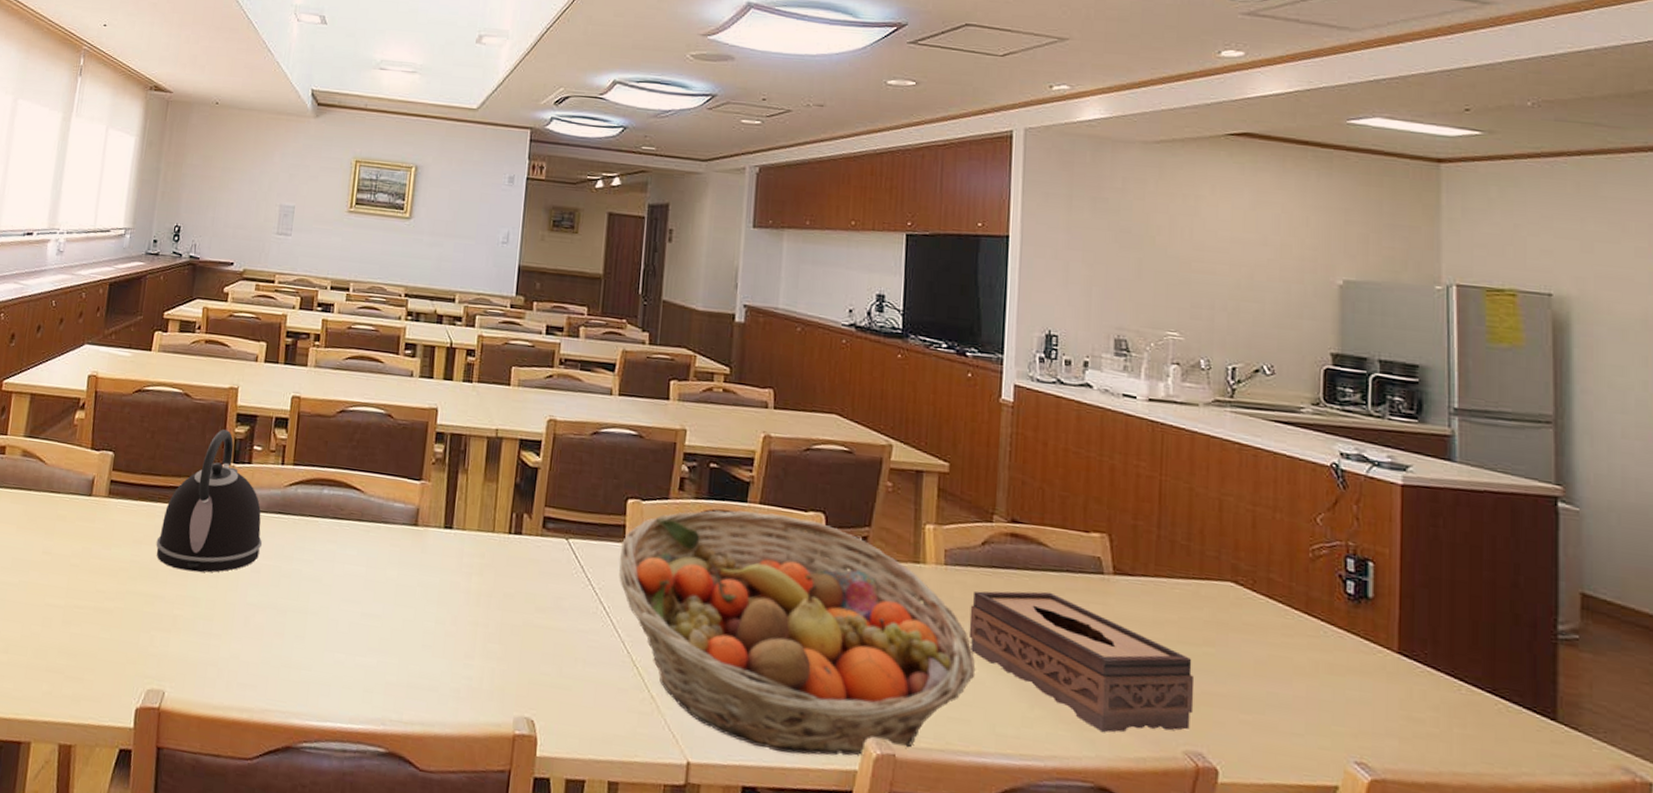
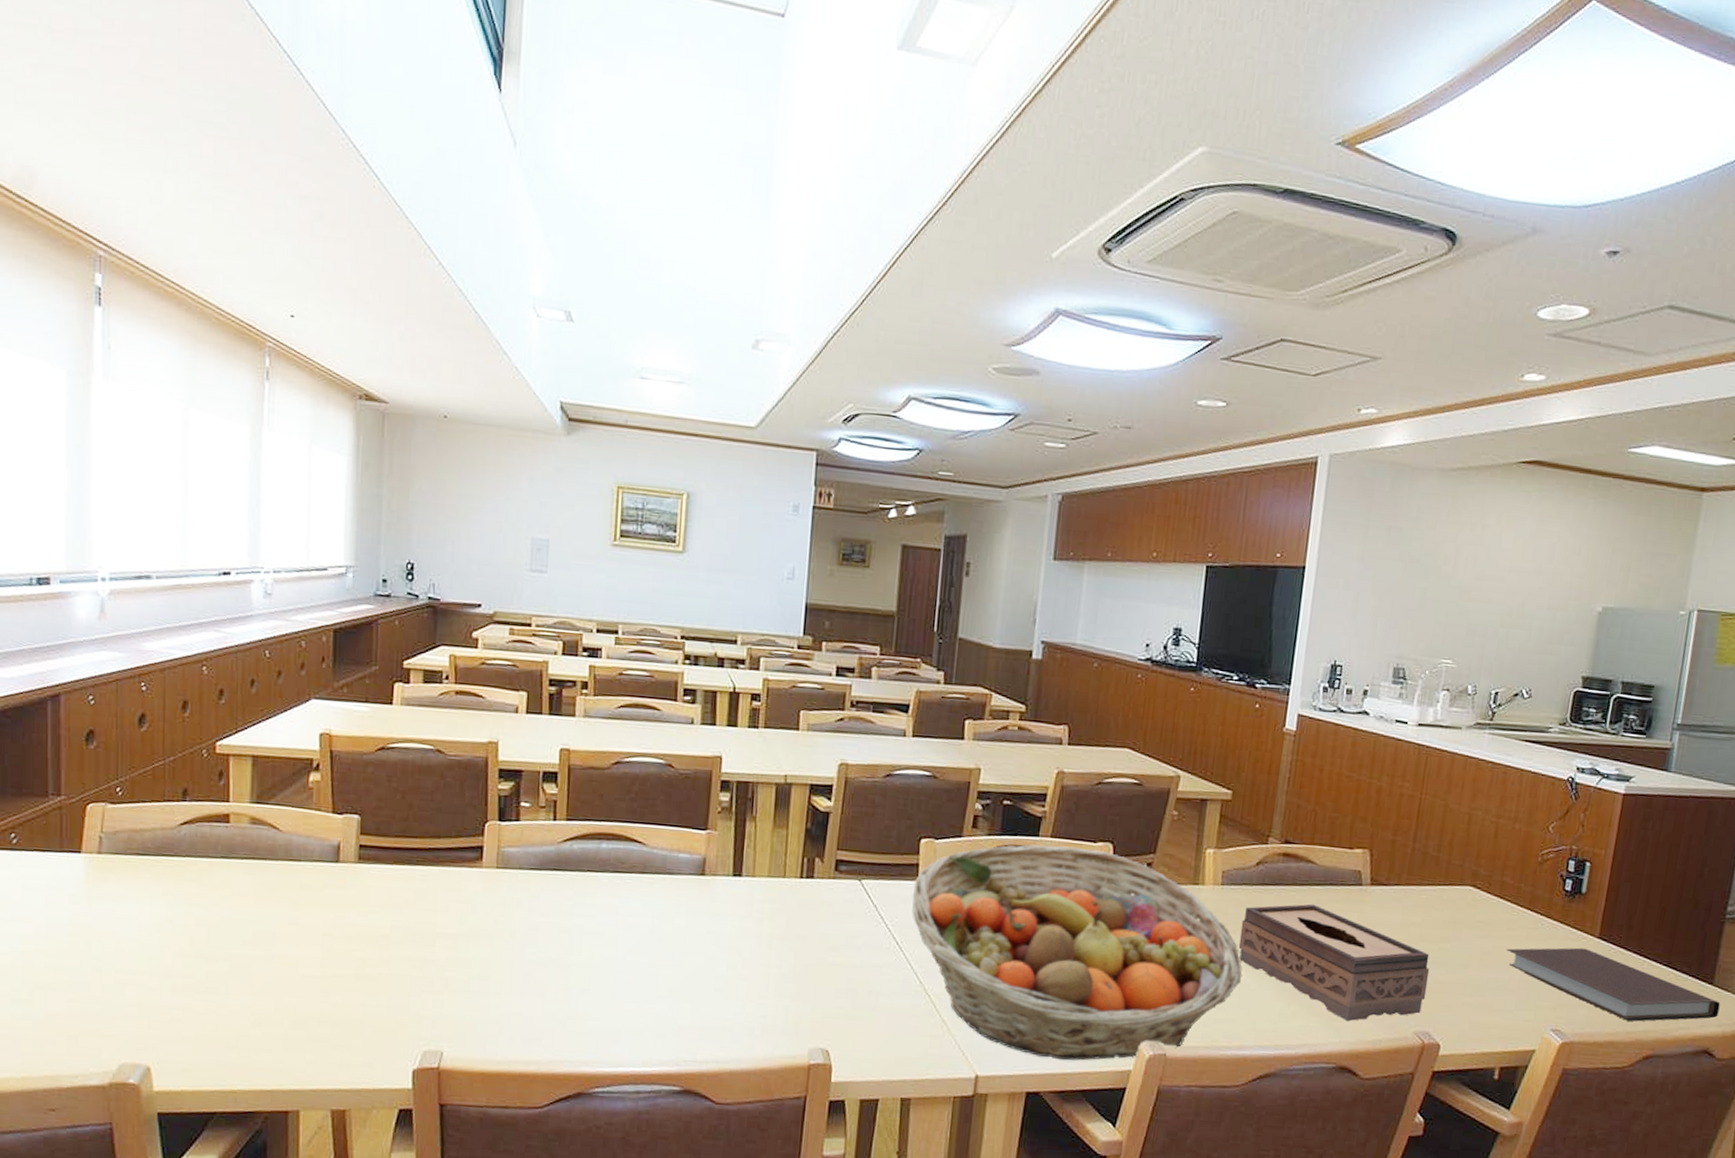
kettle: present [156,429,262,573] -> none [418,786,537,934]
notebook: none [1285,658,1571,765] -> present [1506,947,1721,1022]

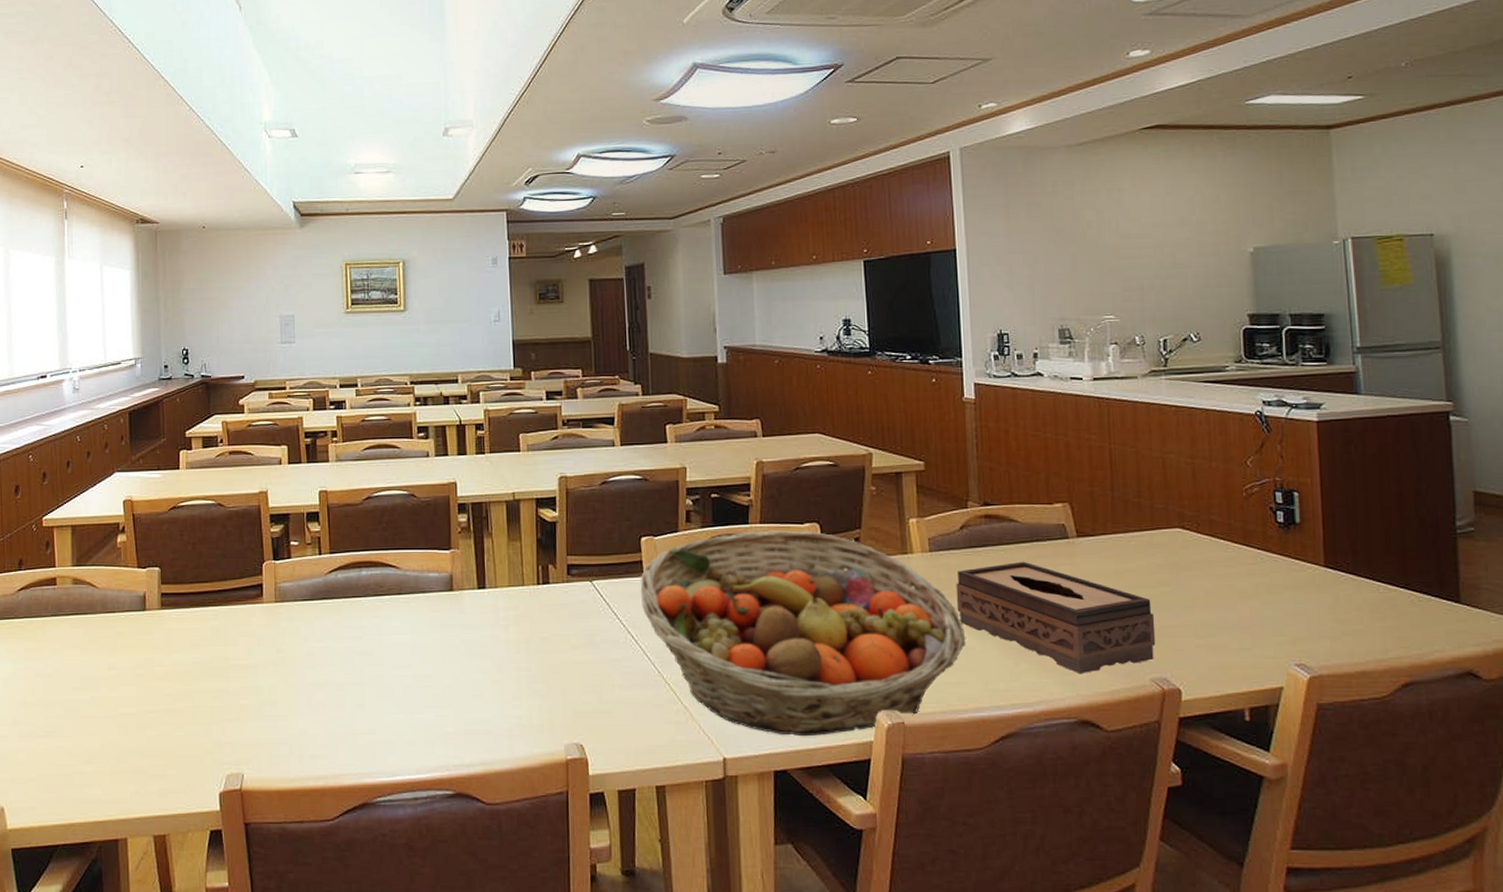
notebook: present [1506,947,1721,1022] -> none [1230,578,1474,650]

